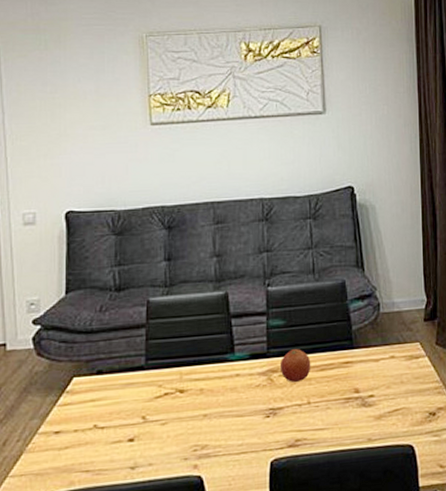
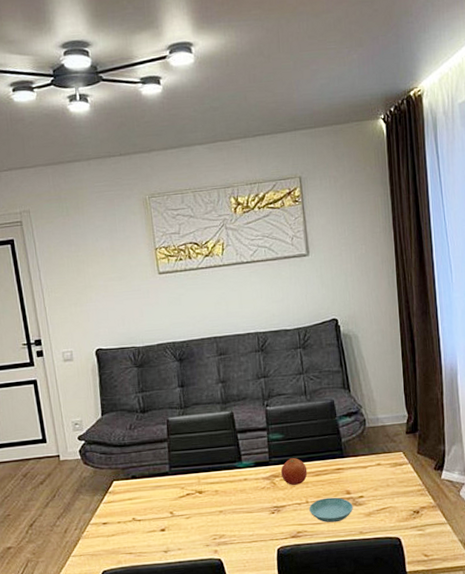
saucer: none [311,396,362,429] -> present [309,497,353,523]

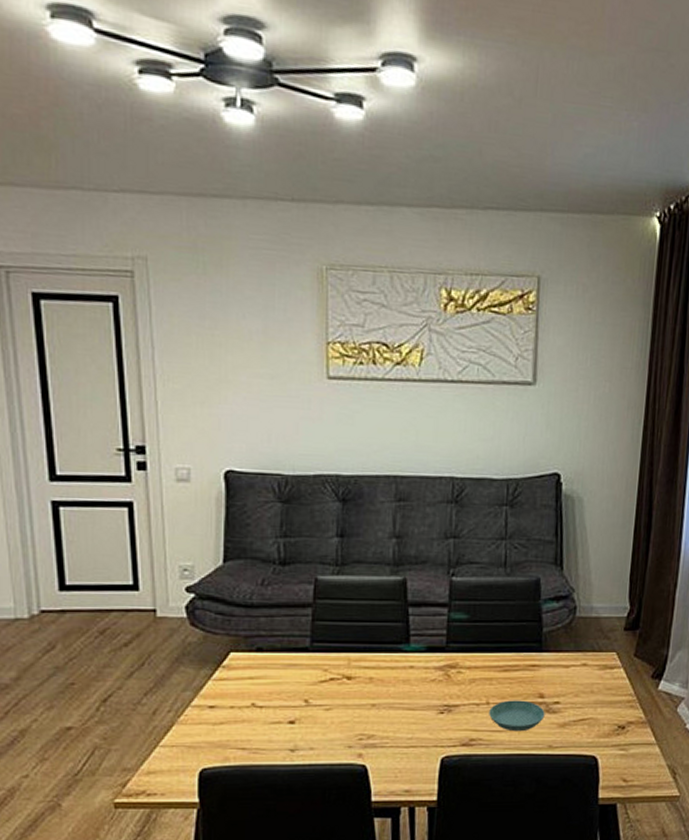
fruit: present [280,458,308,485] -> none [458,646,494,680]

